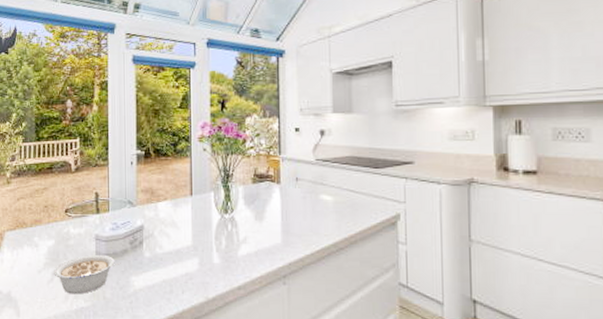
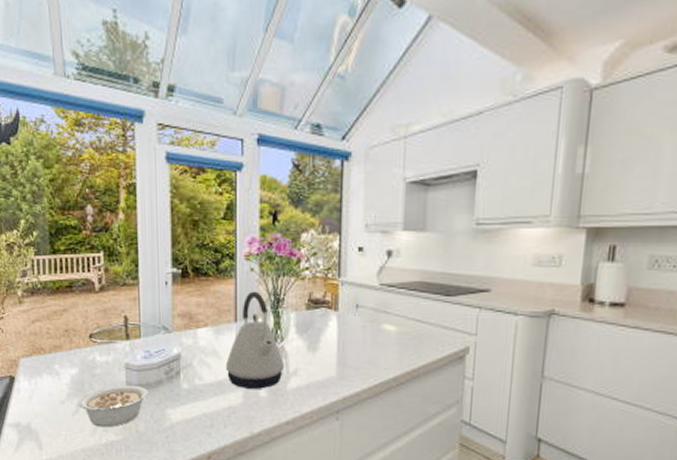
kettle: none [183,168,234,256] -> present [225,291,284,389]

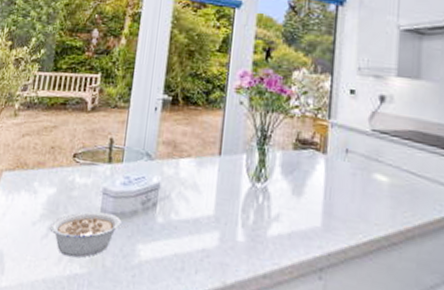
kettle: present [225,291,284,389] -> none [204,124,266,233]

